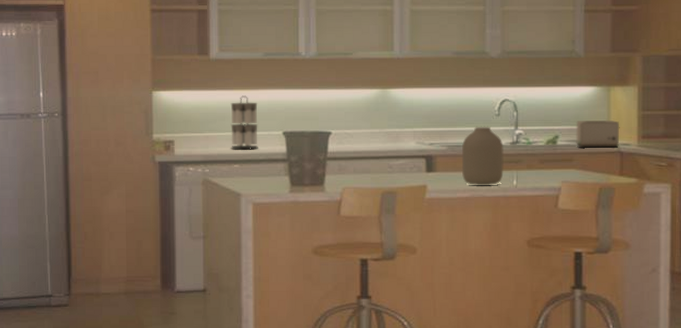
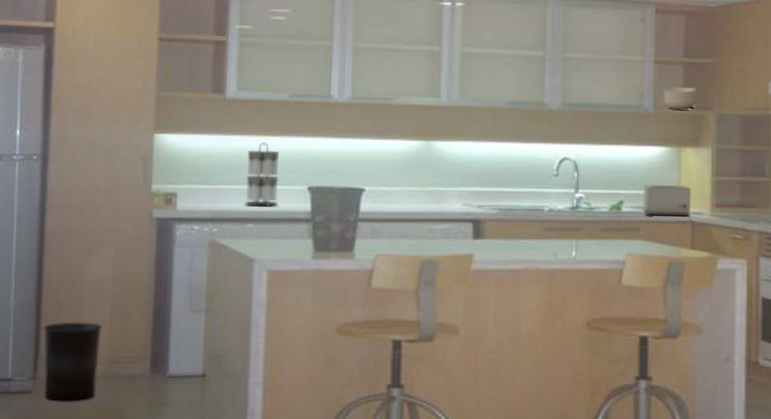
waste bin: none [73,248,121,312] -> present [43,321,103,401]
vase: present [461,126,504,186] -> none [513,187,562,257]
bowl: none [593,32,625,54] -> present [663,87,698,111]

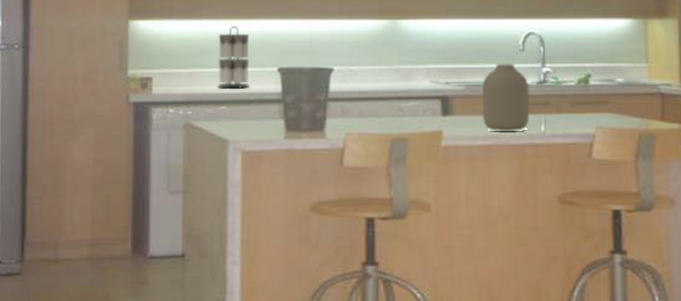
waste bin: present [43,321,103,401] -> none [29,205,86,282]
vase: none [513,187,562,257] -> present [481,62,530,132]
toaster: present [643,185,692,218] -> none [610,57,660,90]

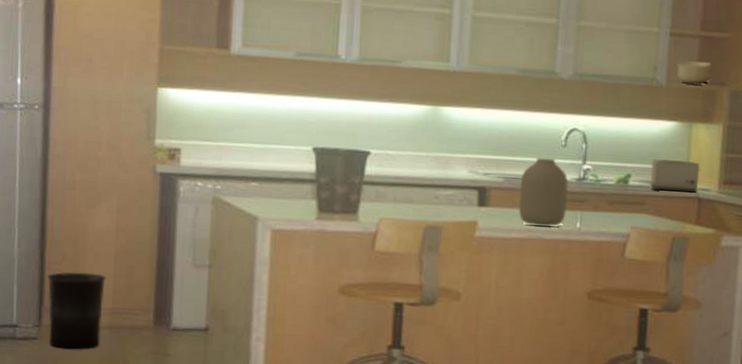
waste bin: none [29,205,86,282] -> present [47,271,107,349]
spice rack: present [218,26,250,90] -> none [249,101,285,167]
toaster: none [610,57,660,90] -> present [650,159,700,194]

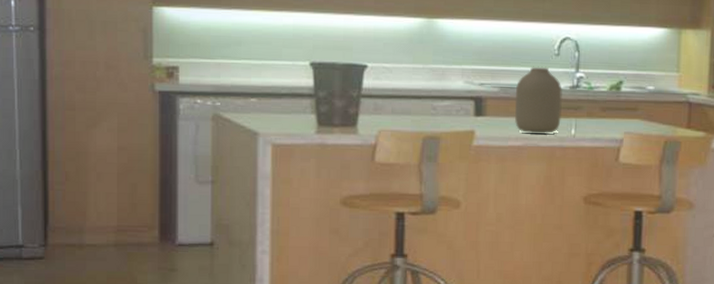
waste bin: present [47,271,107,349] -> none [51,191,111,267]
toaster: present [650,159,700,194] -> none [642,65,690,98]

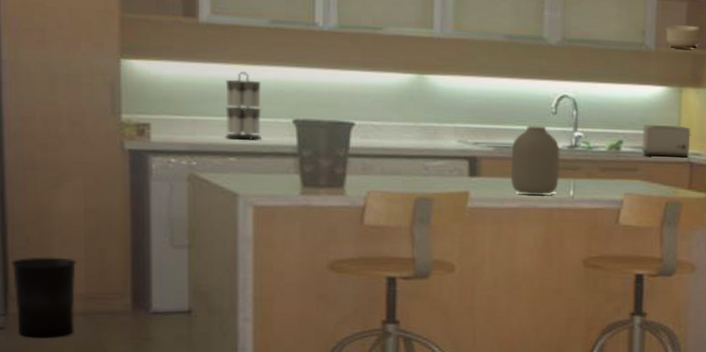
waste bin: none [51,191,111,267] -> present [11,256,77,337]
spice rack: none [247,17,281,83] -> present [225,72,261,141]
toaster: none [642,65,690,98] -> present [642,125,691,159]

